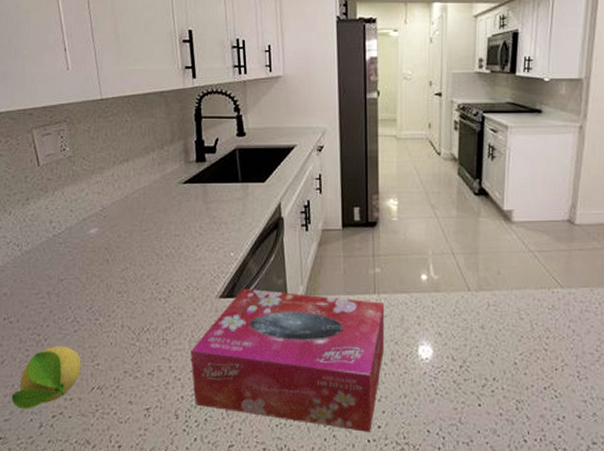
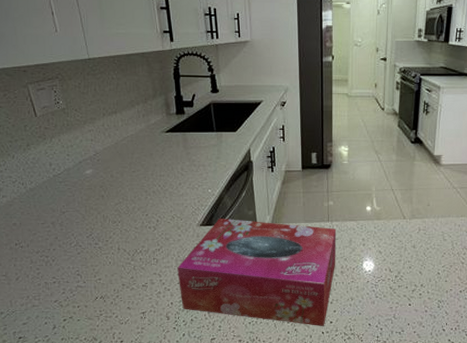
fruit: present [11,346,82,410] -> none [27,265,86,315]

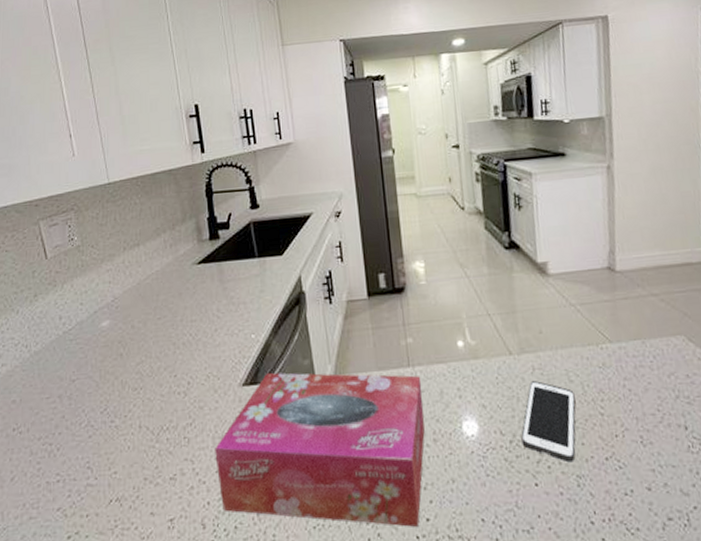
cell phone: none [404,238,446,292] -> present [521,381,576,463]

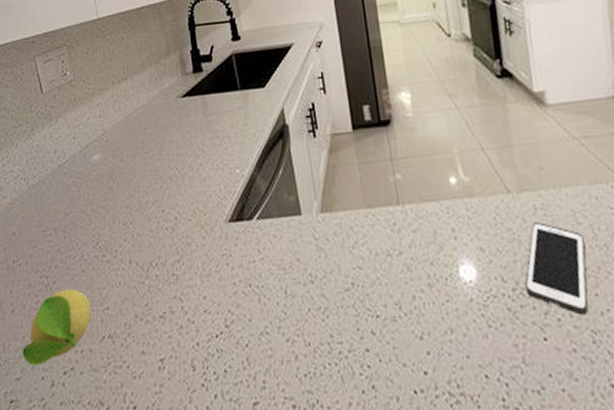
fruit: none [23,454,98,532] -> present [22,288,91,366]
tissue box: present [215,372,425,527] -> none [203,208,419,380]

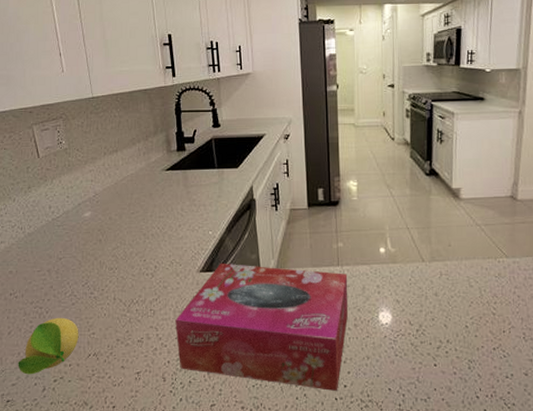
tissue box: none [203,208,419,380] -> present [175,263,348,391]
cell phone: present [525,222,589,316] -> none [426,284,473,350]

